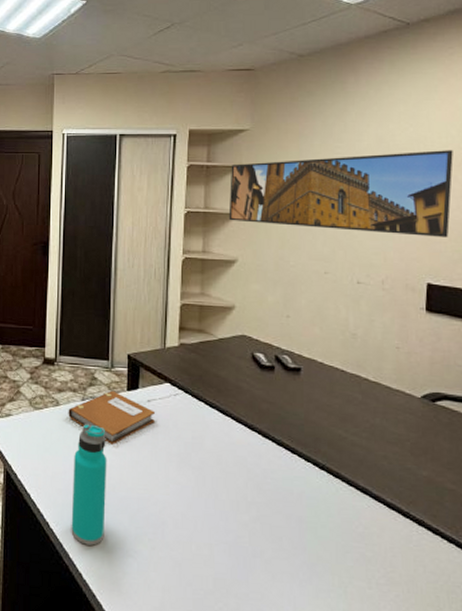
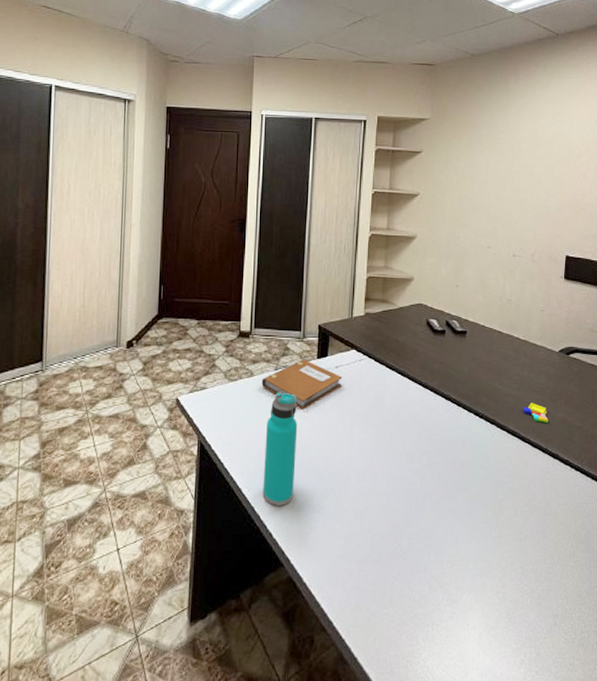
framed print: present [228,150,453,238] -> none [410,143,588,217]
sticky notes: none [375,455,410,483] -> present [523,402,548,424]

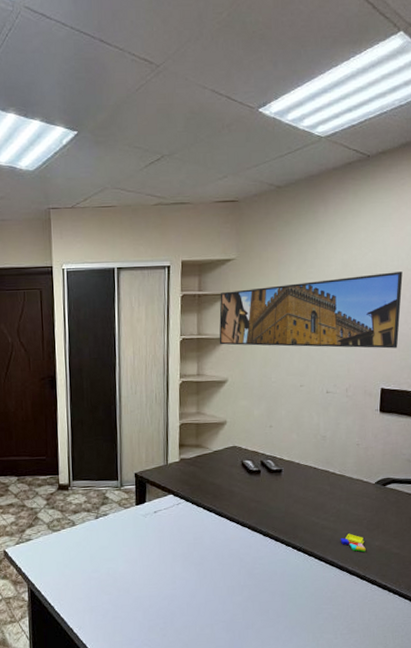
notebook: present [261,359,343,411] -> none [83,506,162,555]
water bottle: present [262,392,298,506] -> none [91,538,122,642]
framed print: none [410,143,588,217] -> present [219,272,403,349]

